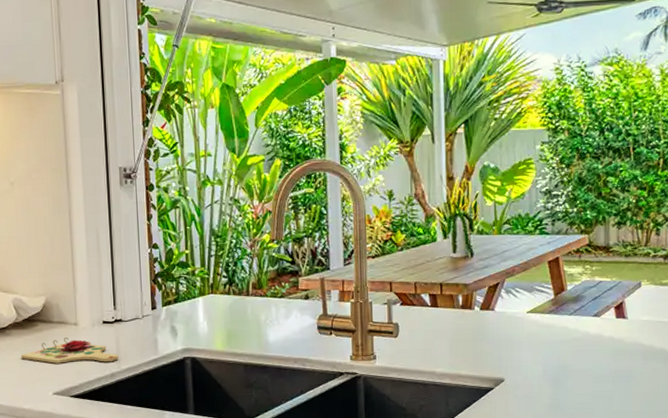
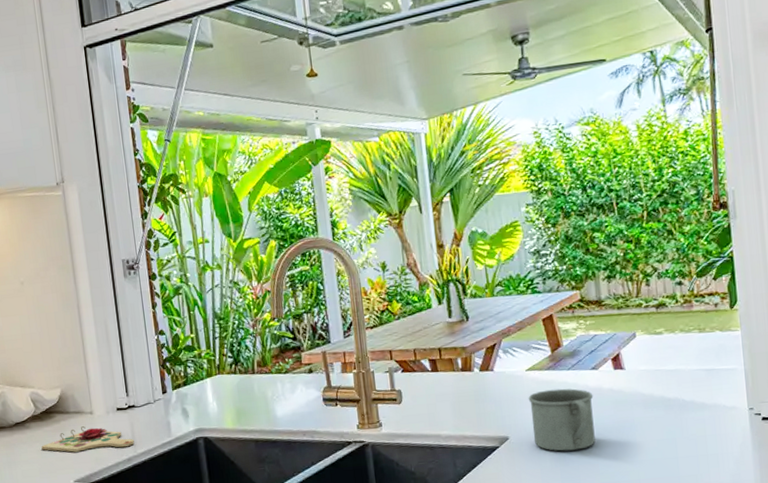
mug: none [527,333,593,397] -> present [528,388,596,452]

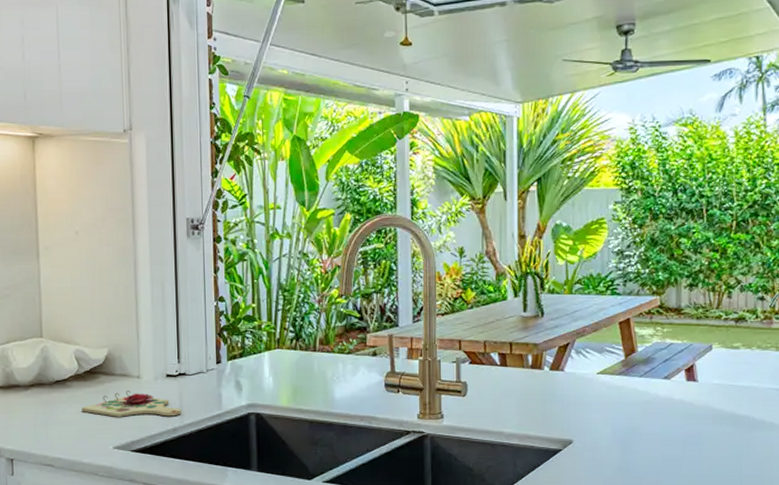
mug: present [528,388,596,452] -> none [596,395,663,460]

